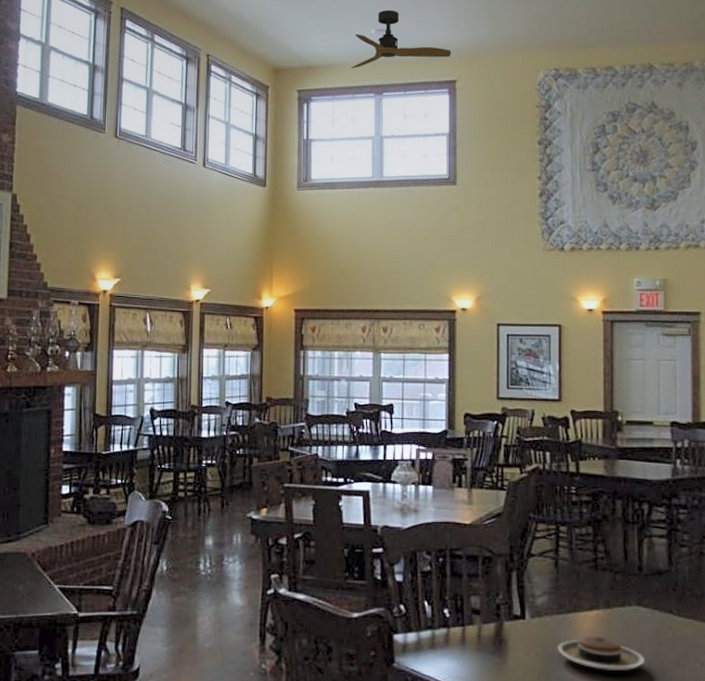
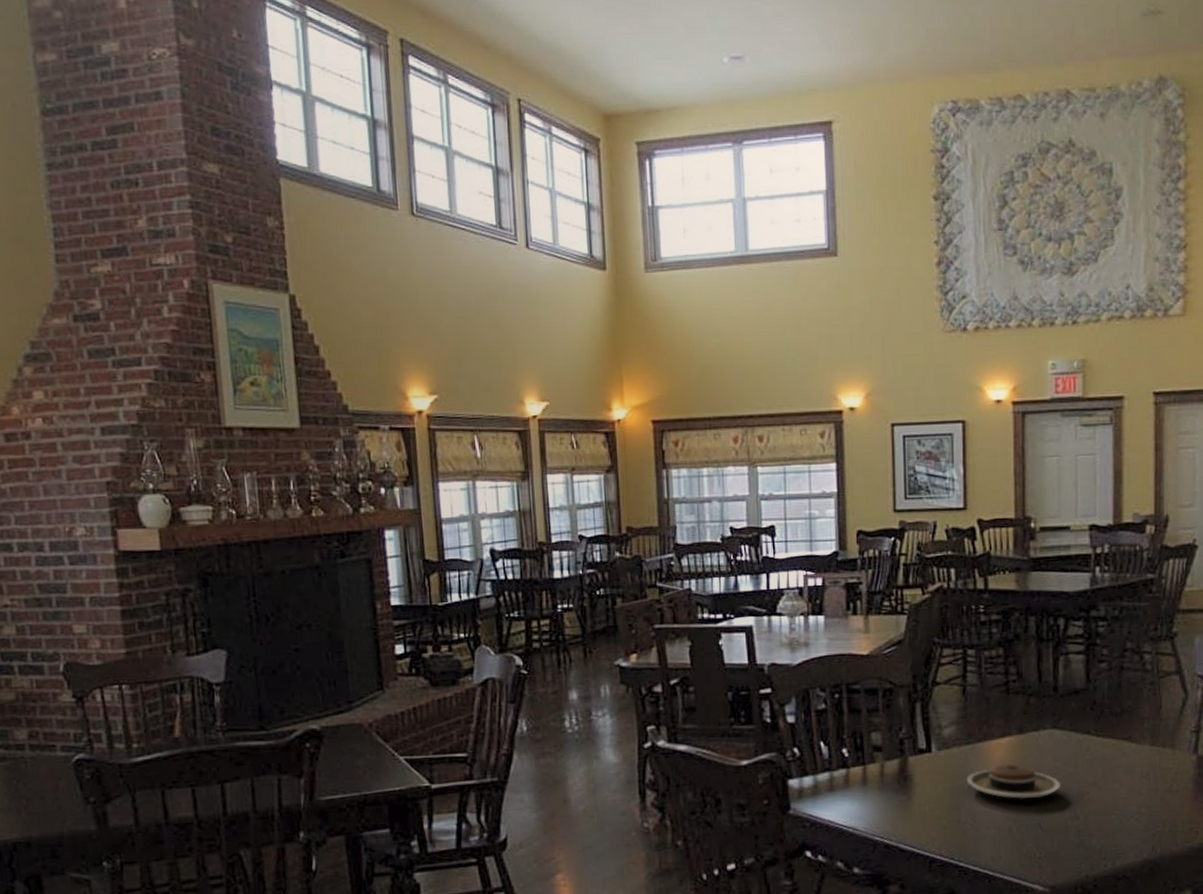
ceiling fan: present [351,10,451,69] -> none [701,29,825,111]

